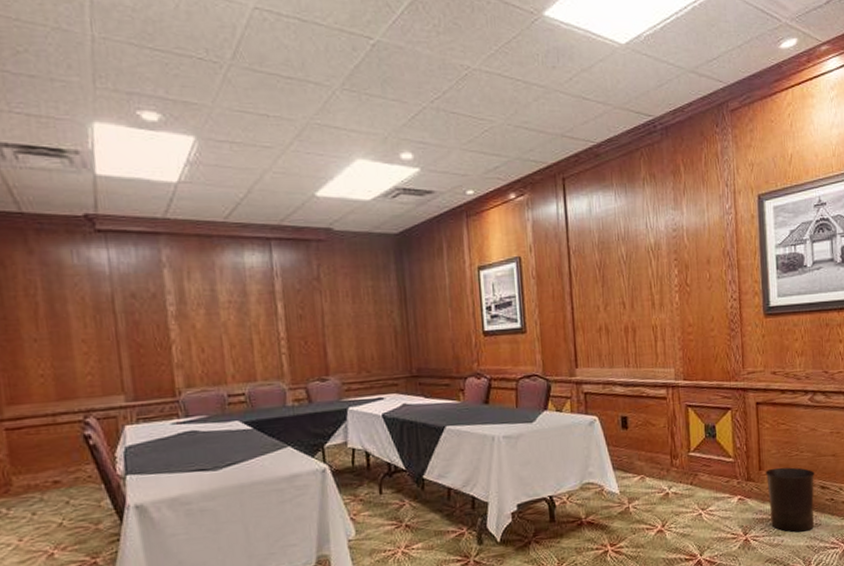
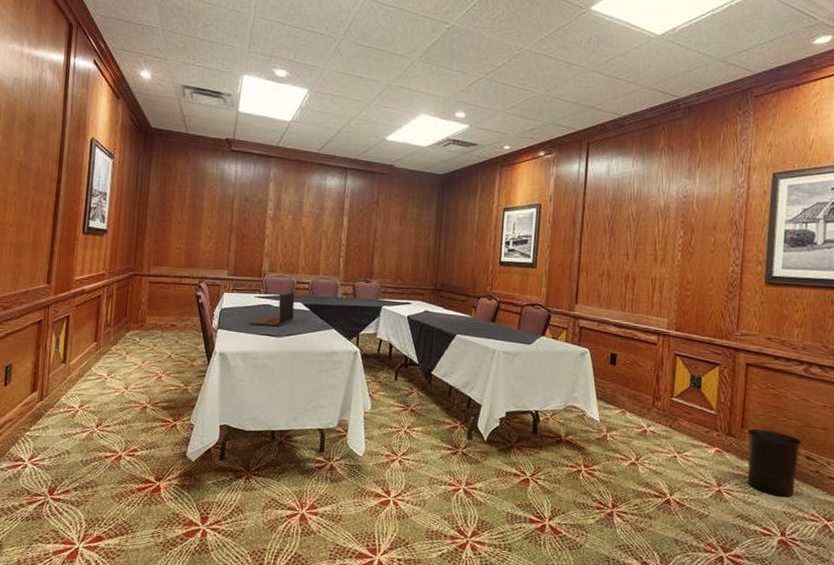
laptop computer: none [170,409,232,461] -> present [249,292,295,327]

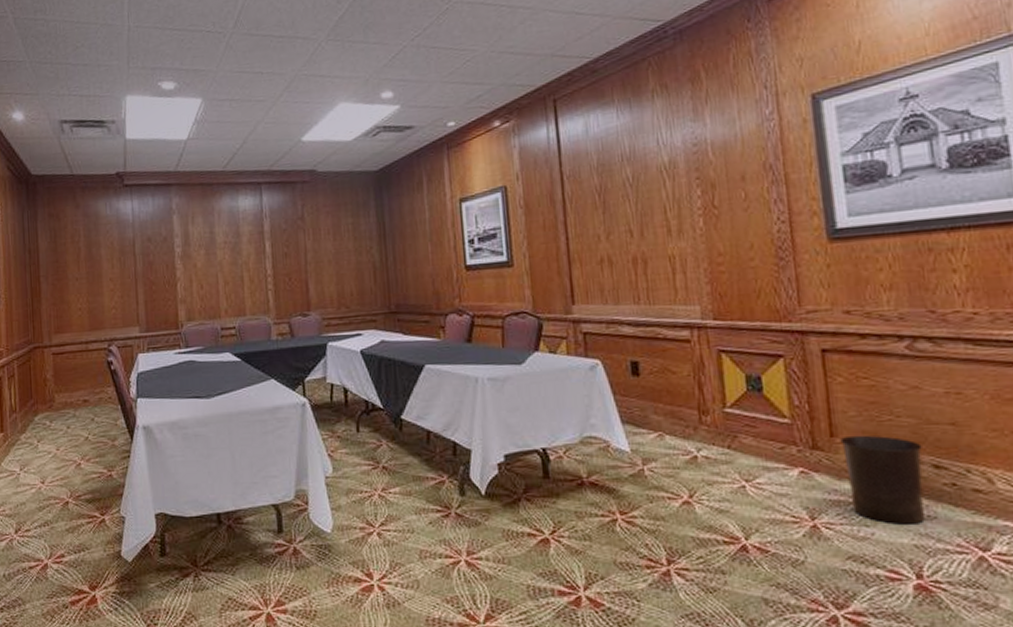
laptop computer: present [249,292,295,327] -> none [172,341,223,388]

